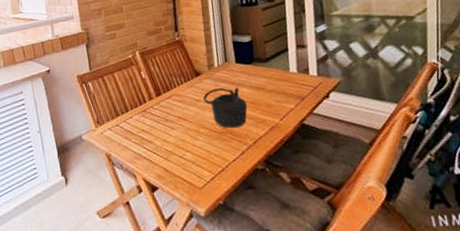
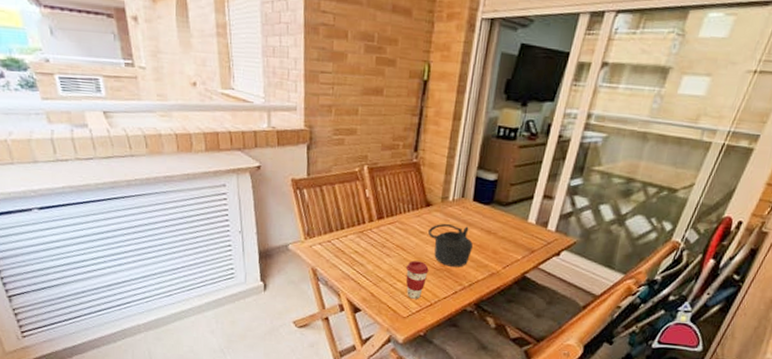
coffee cup: none [190,128,213,167] -> present [405,260,429,299]

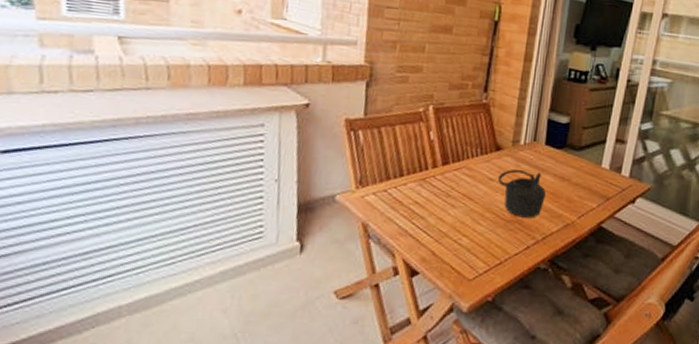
coffee cup: present [405,260,429,299] -> none [472,211,499,257]

